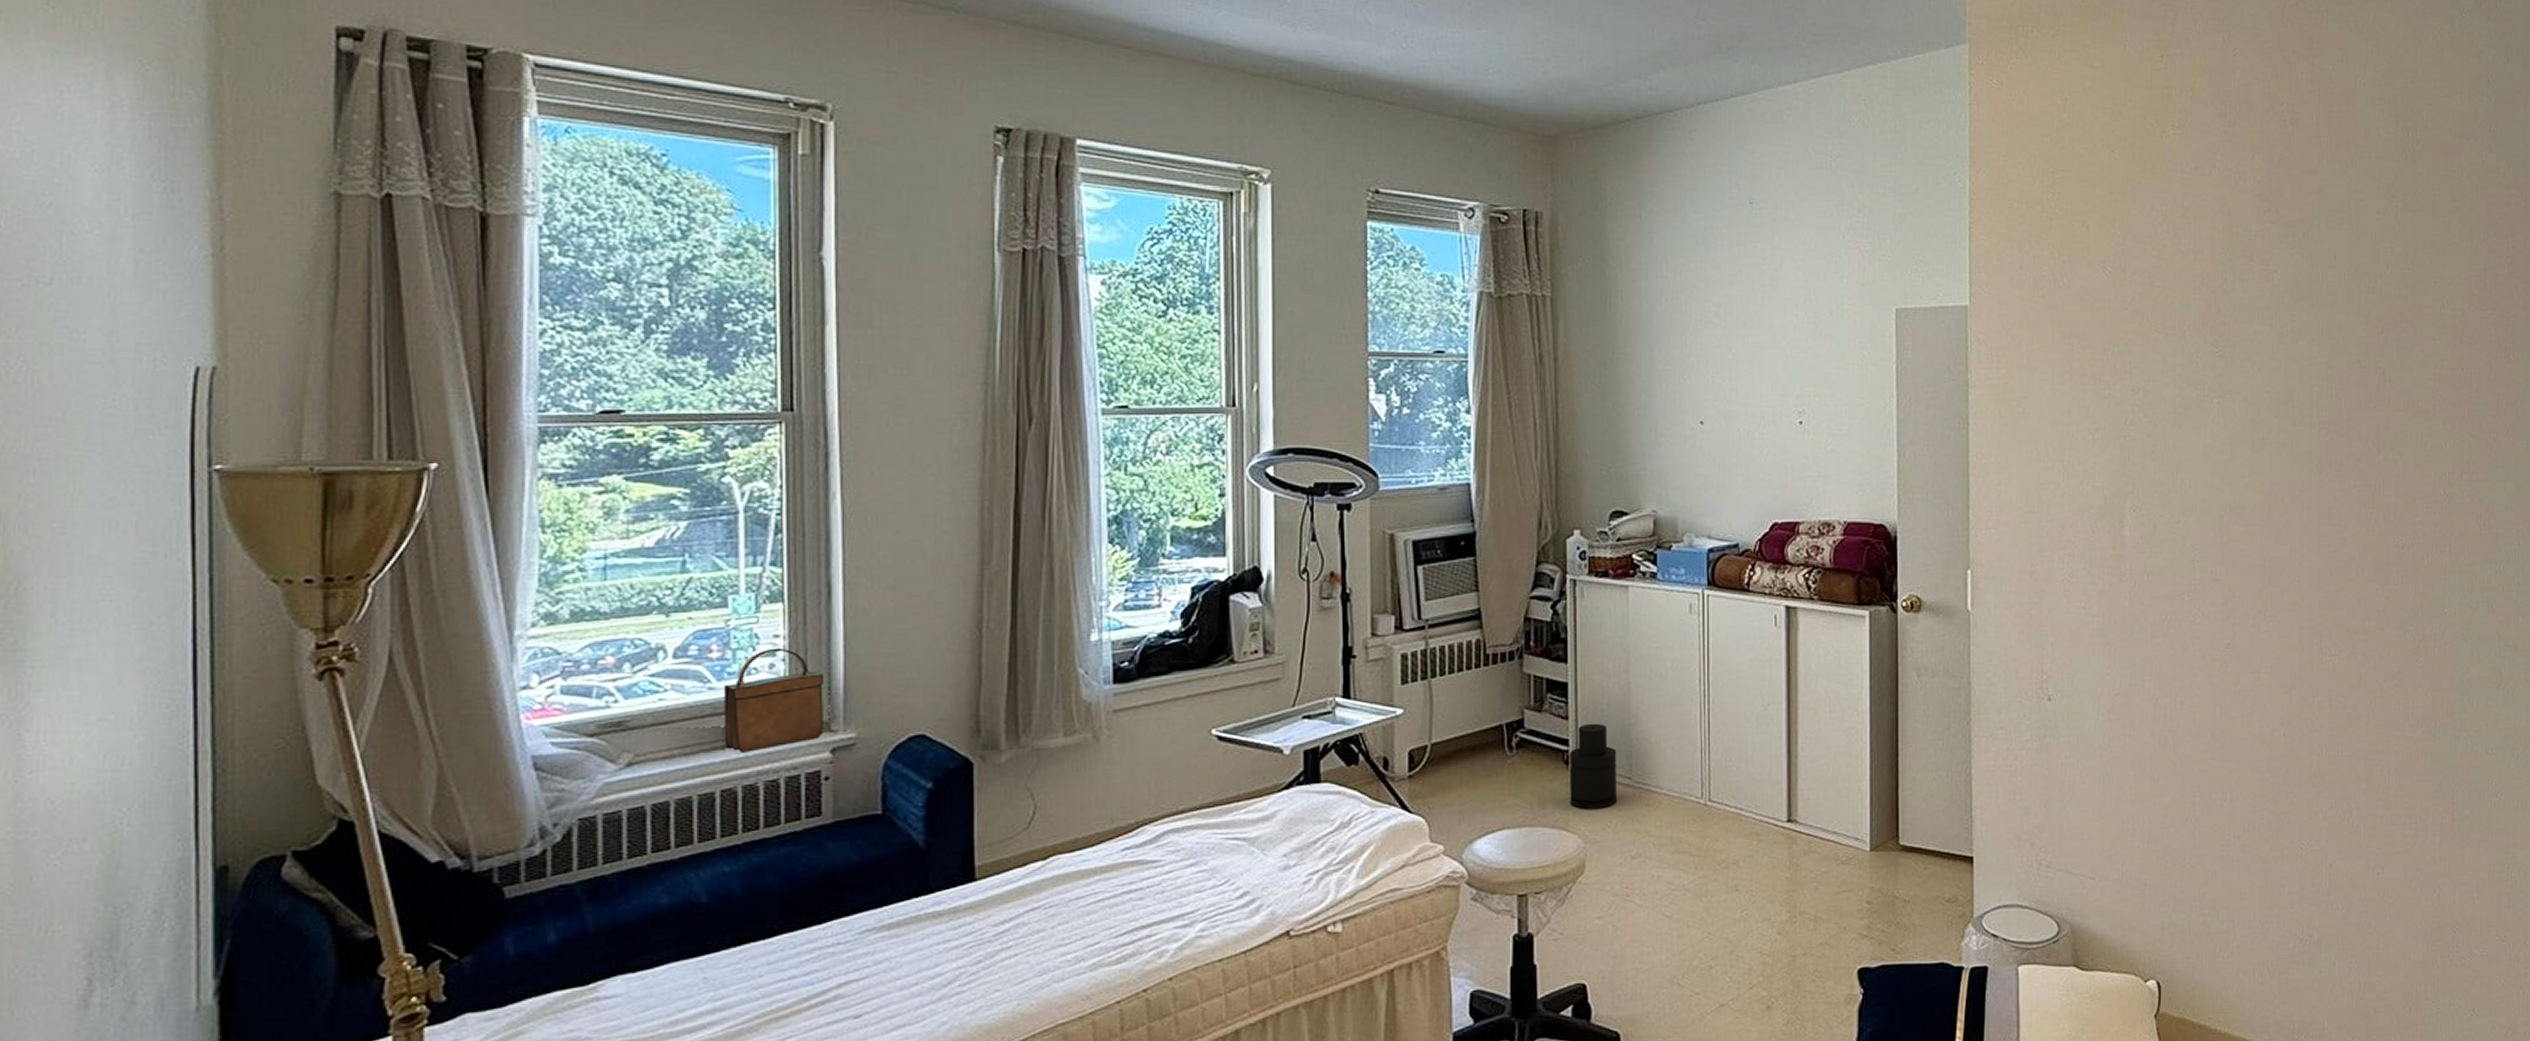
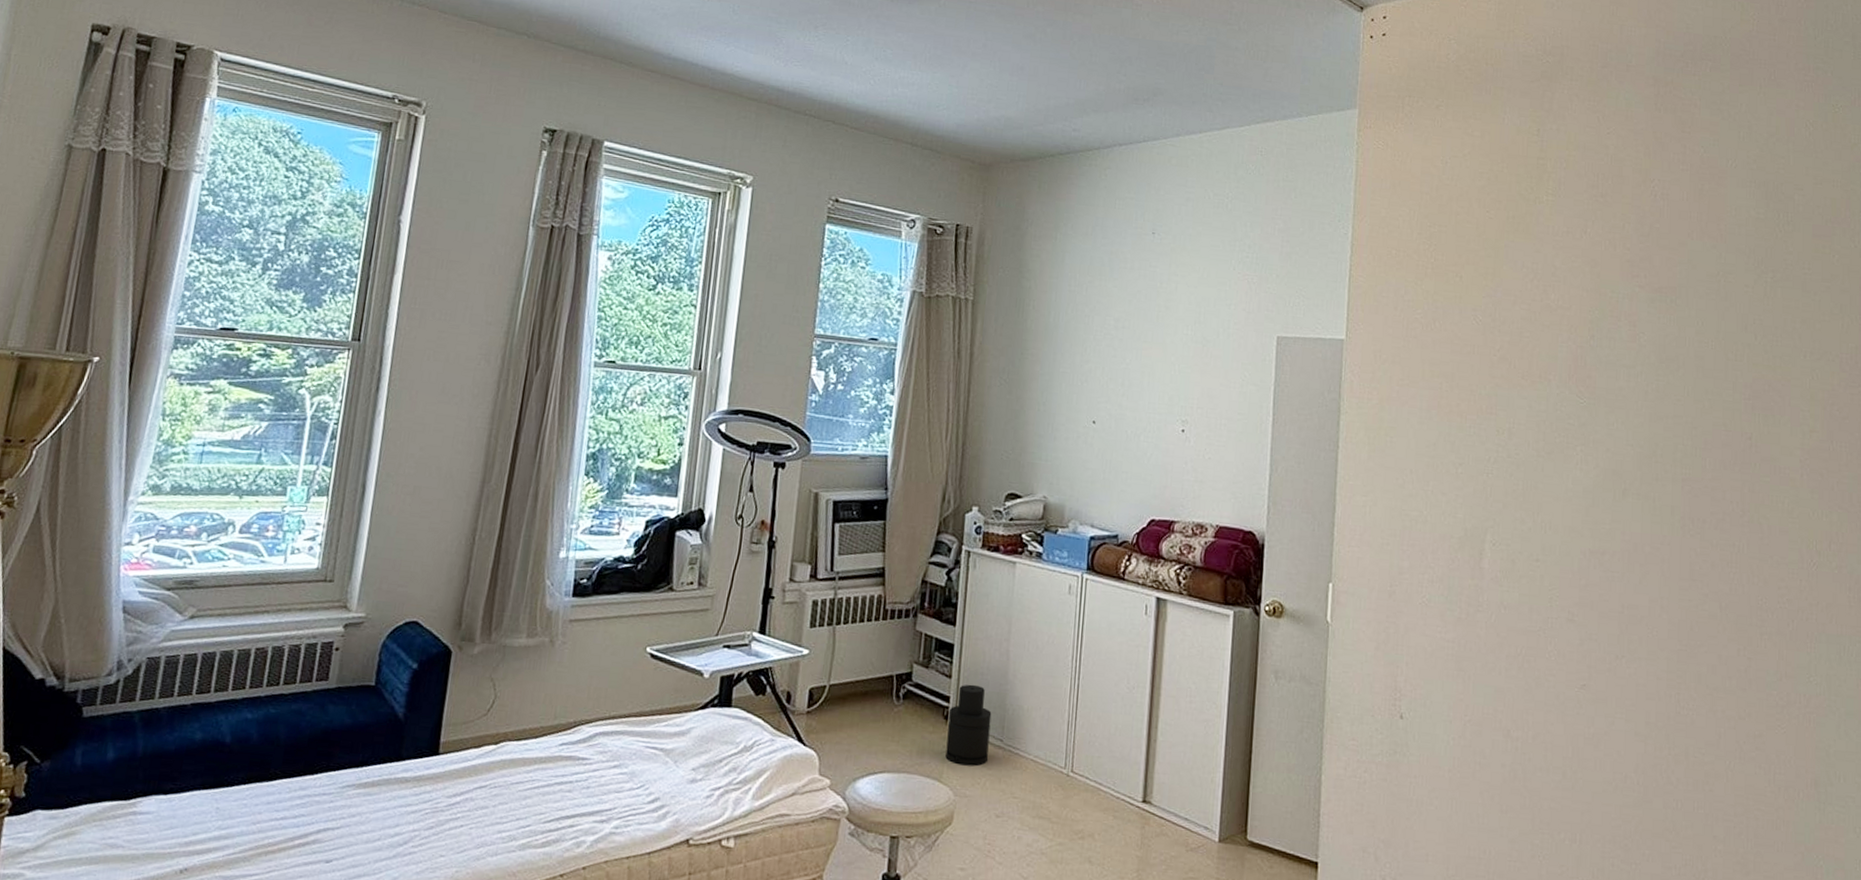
handbag: present [724,648,823,754] -> none [265,533,348,620]

